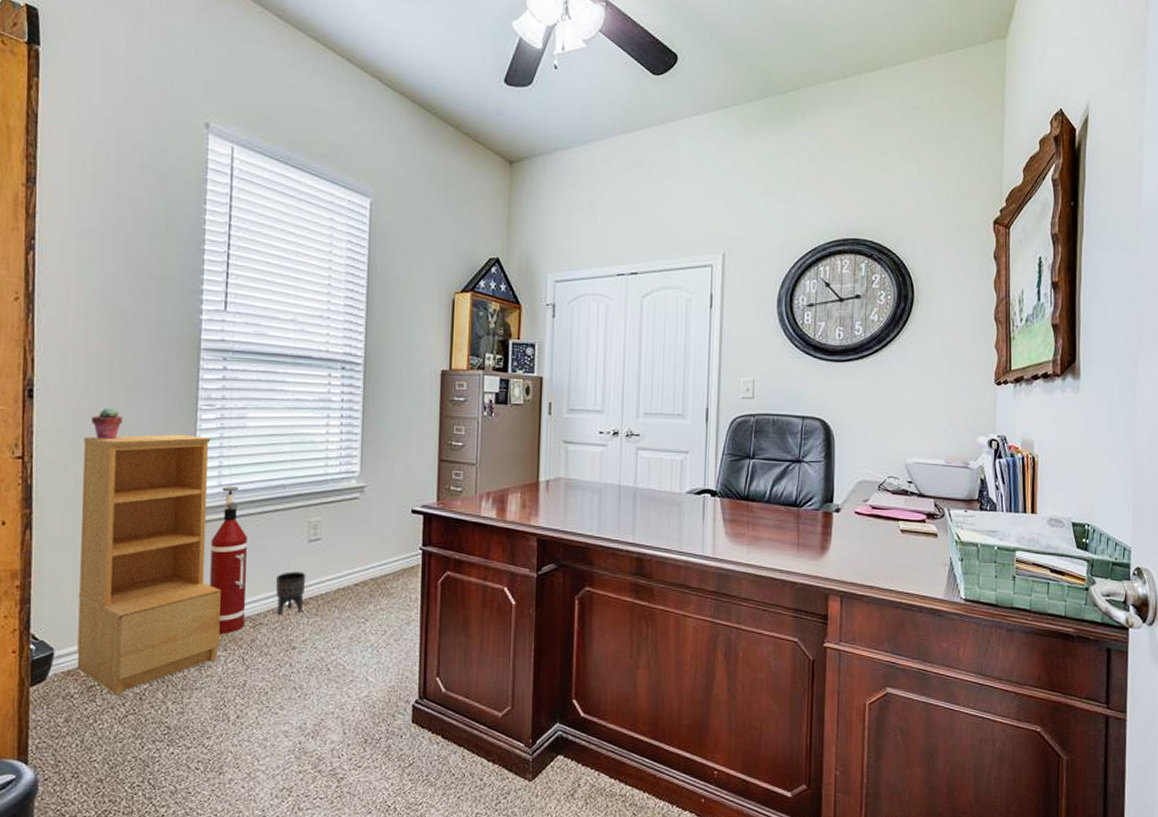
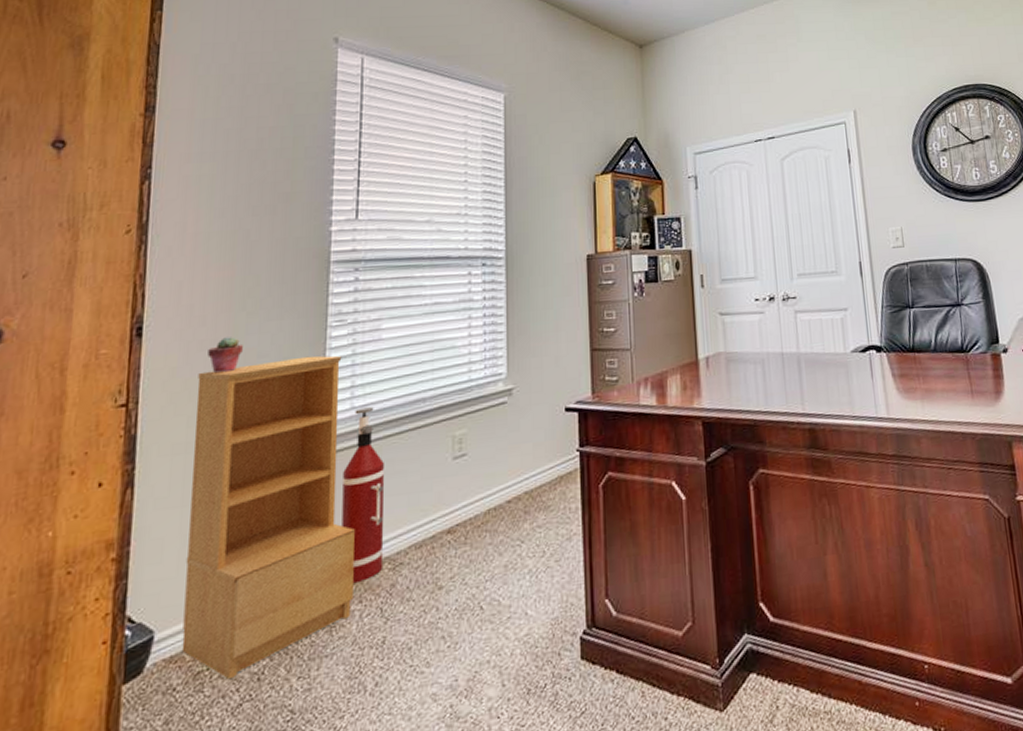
planter: present [275,571,306,615] -> none [417,495,452,550]

